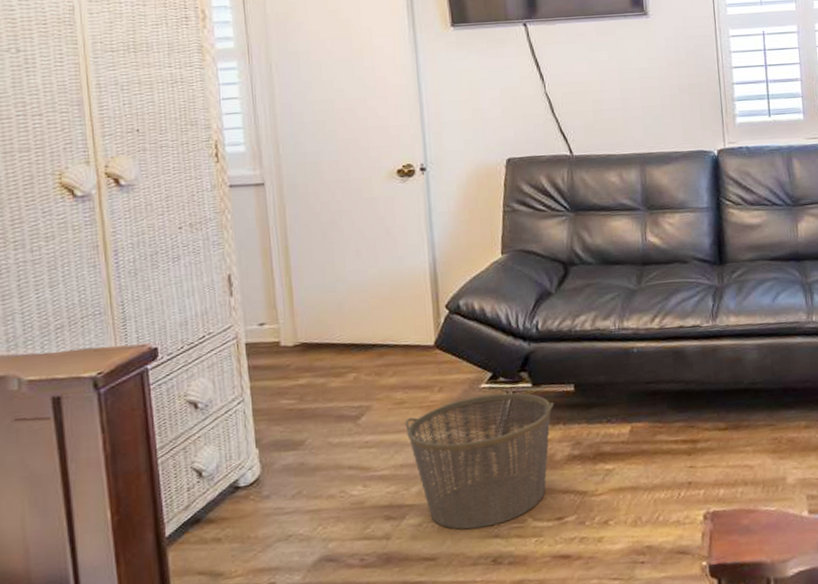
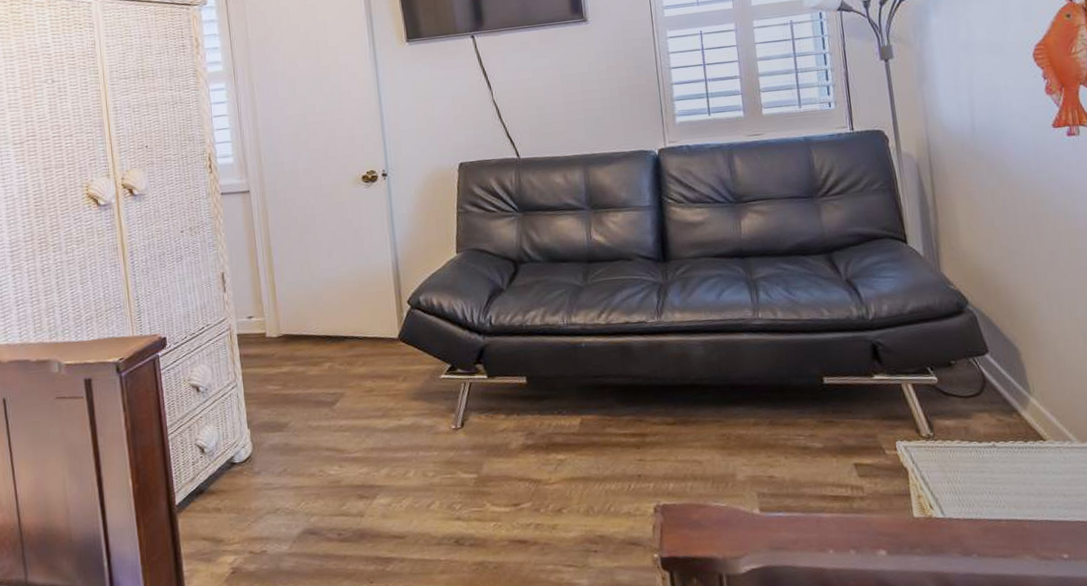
basket: present [405,392,554,530] -> none [374,383,508,511]

